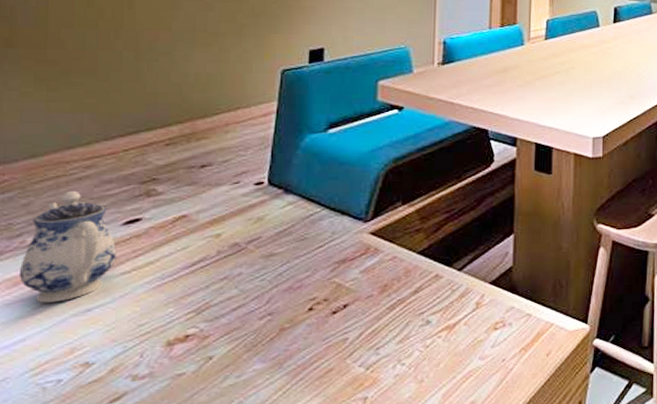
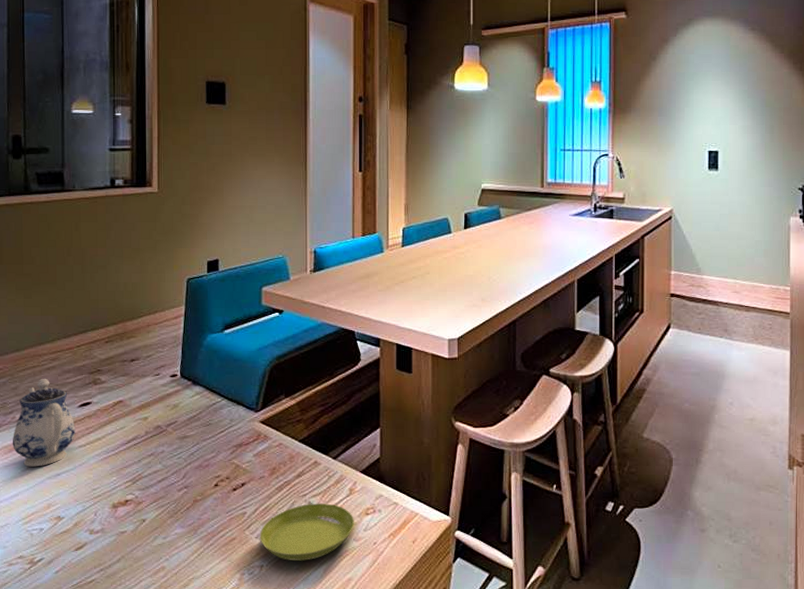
saucer: none [364,320,480,389] -> present [259,503,354,561]

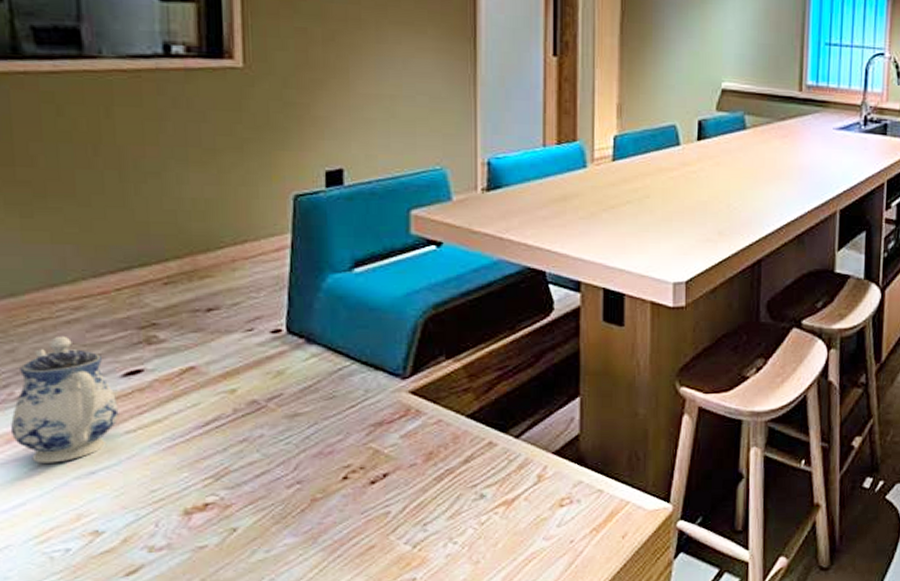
saucer: present [259,503,354,561] -> none [410,495,544,570]

